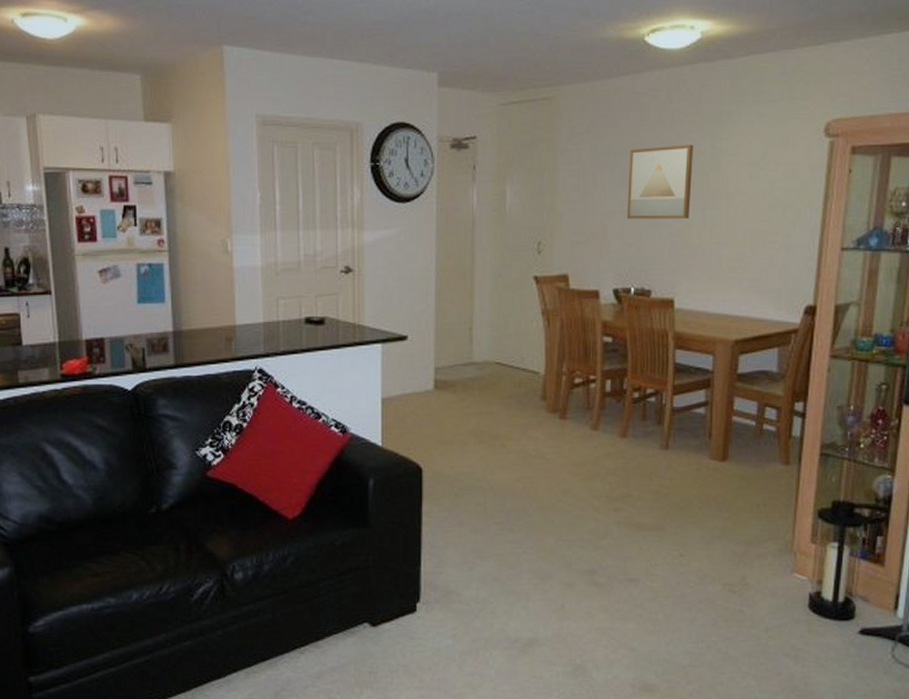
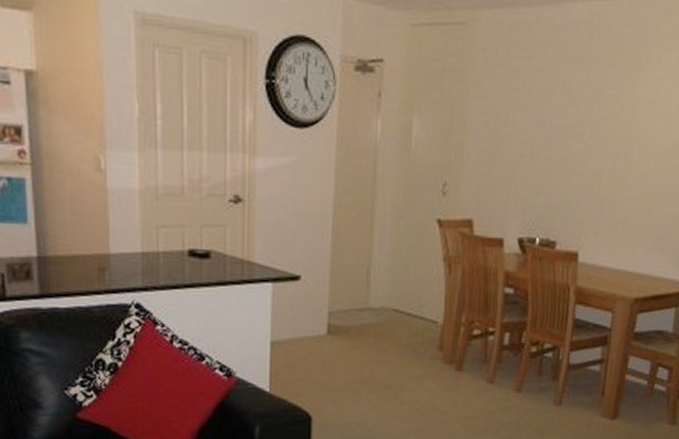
wall art: present [627,144,694,219] -> none [537,87,611,168]

